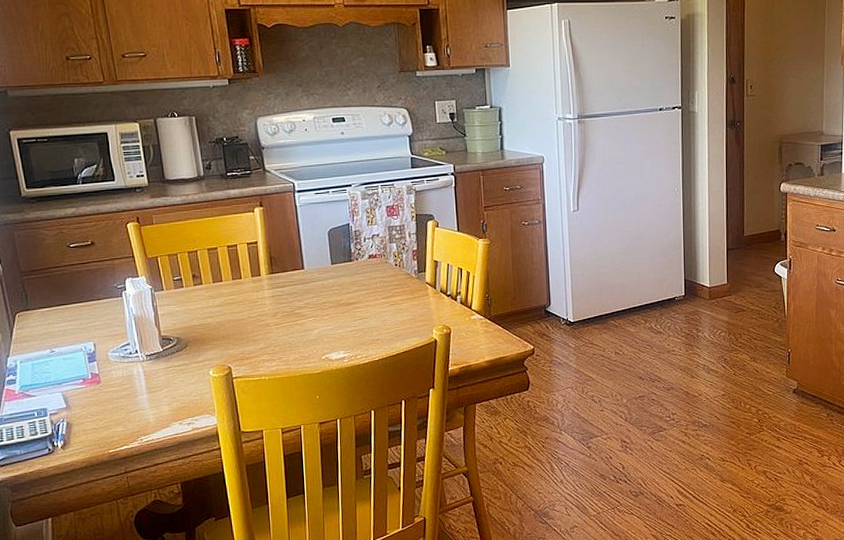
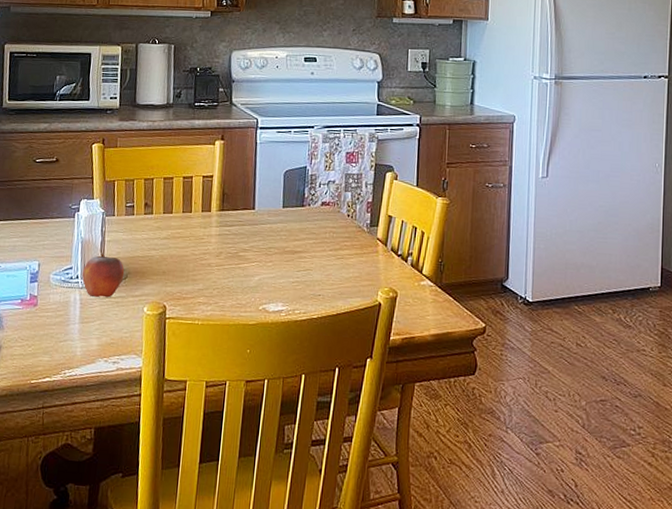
fruit: none [141,326,184,368] -> present [82,253,125,298]

